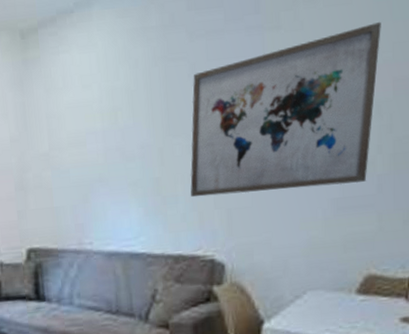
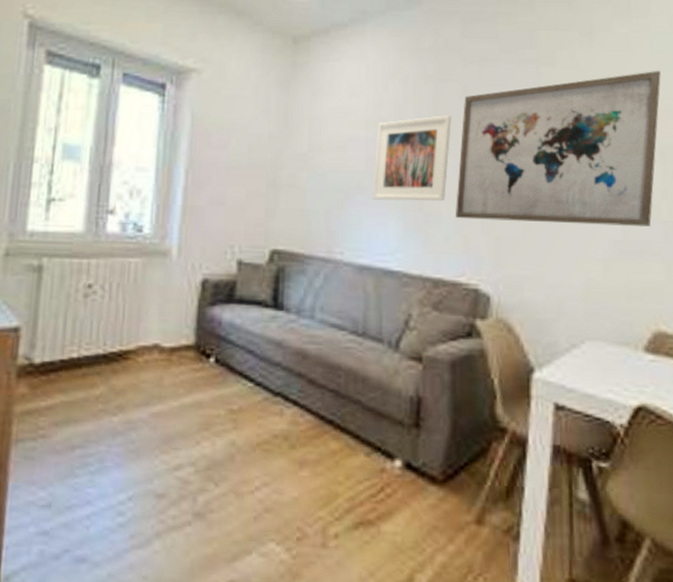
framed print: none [112,96,183,190] -> present [372,115,451,201]

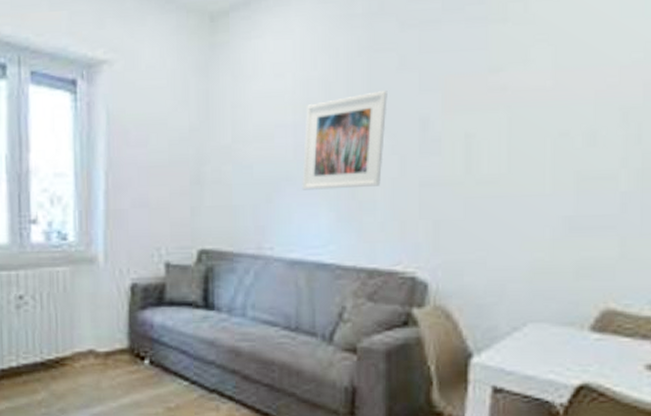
wall art: present [456,70,661,227] -> none [392,17,631,205]

